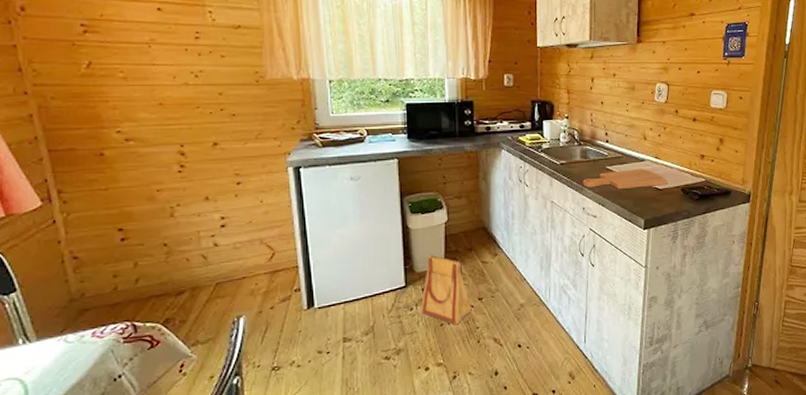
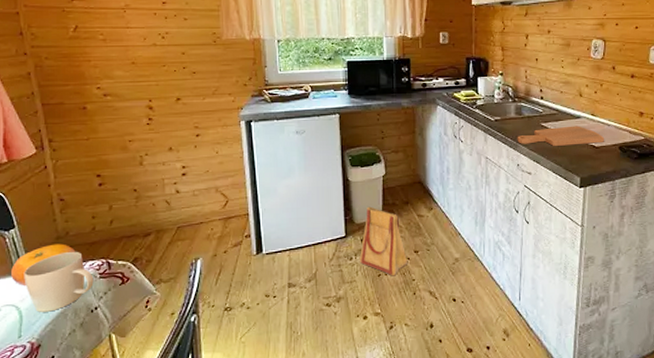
fruit: none [13,306,94,357] -> present [11,243,76,287]
mug: none [28,314,117,385] -> present [24,251,94,312]

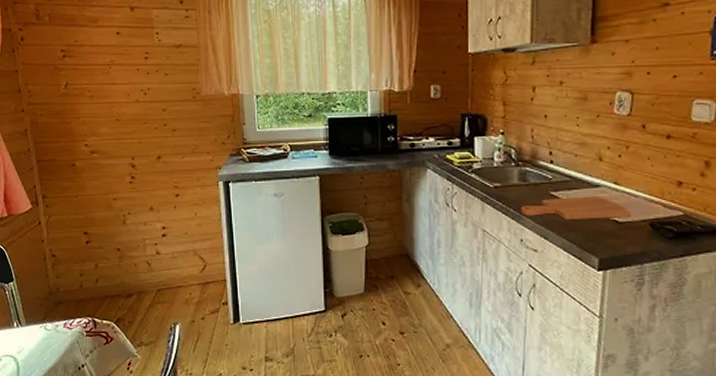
fruit: present [11,243,76,287] -> none [10,299,66,339]
mug: present [24,251,94,312] -> none [20,307,81,366]
shopping bag: present [359,206,407,276] -> none [339,279,392,359]

